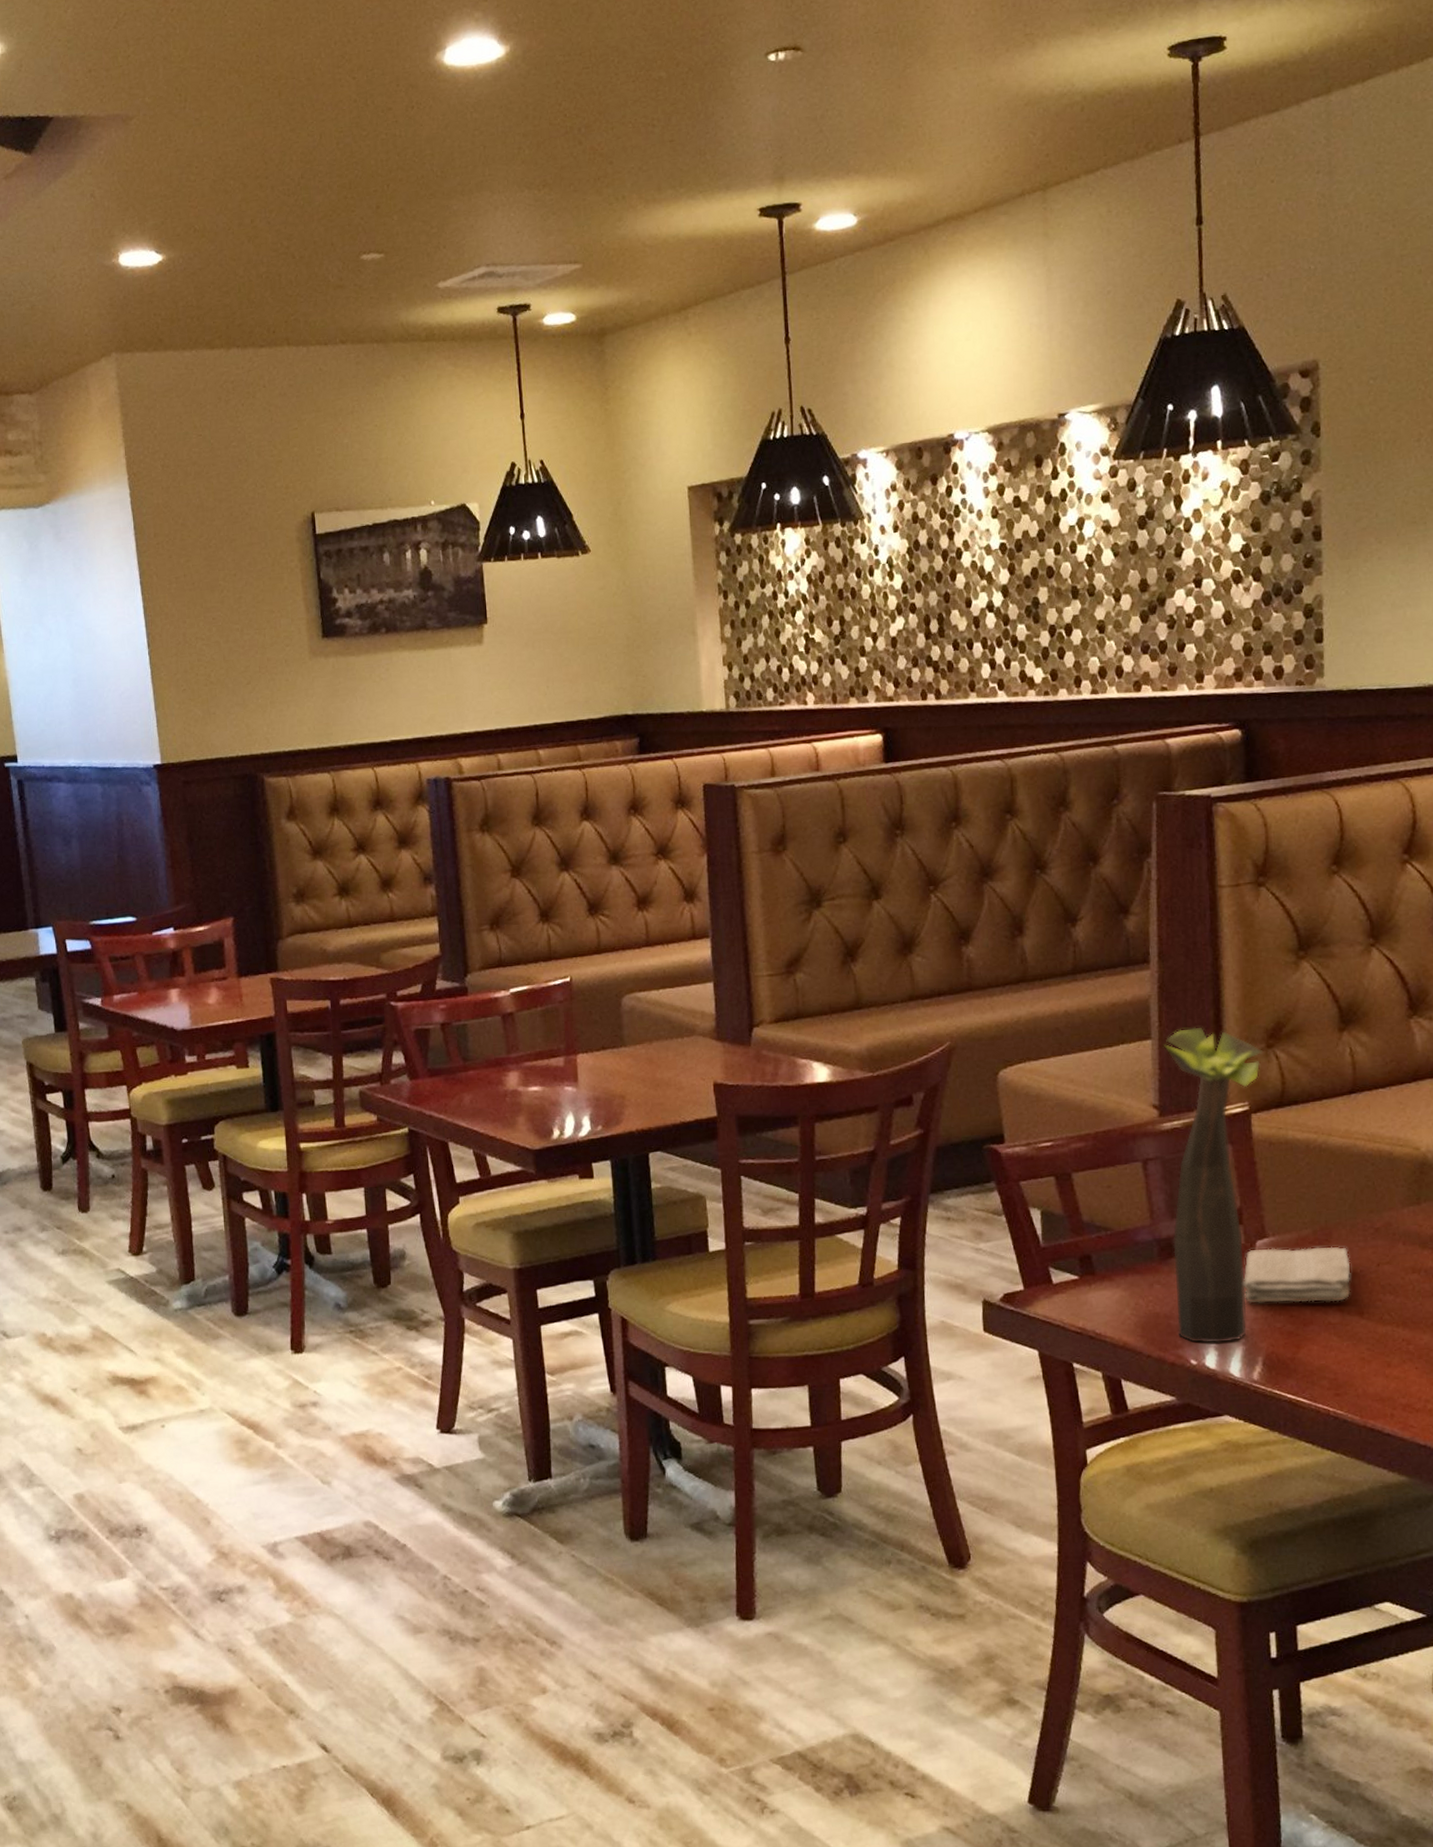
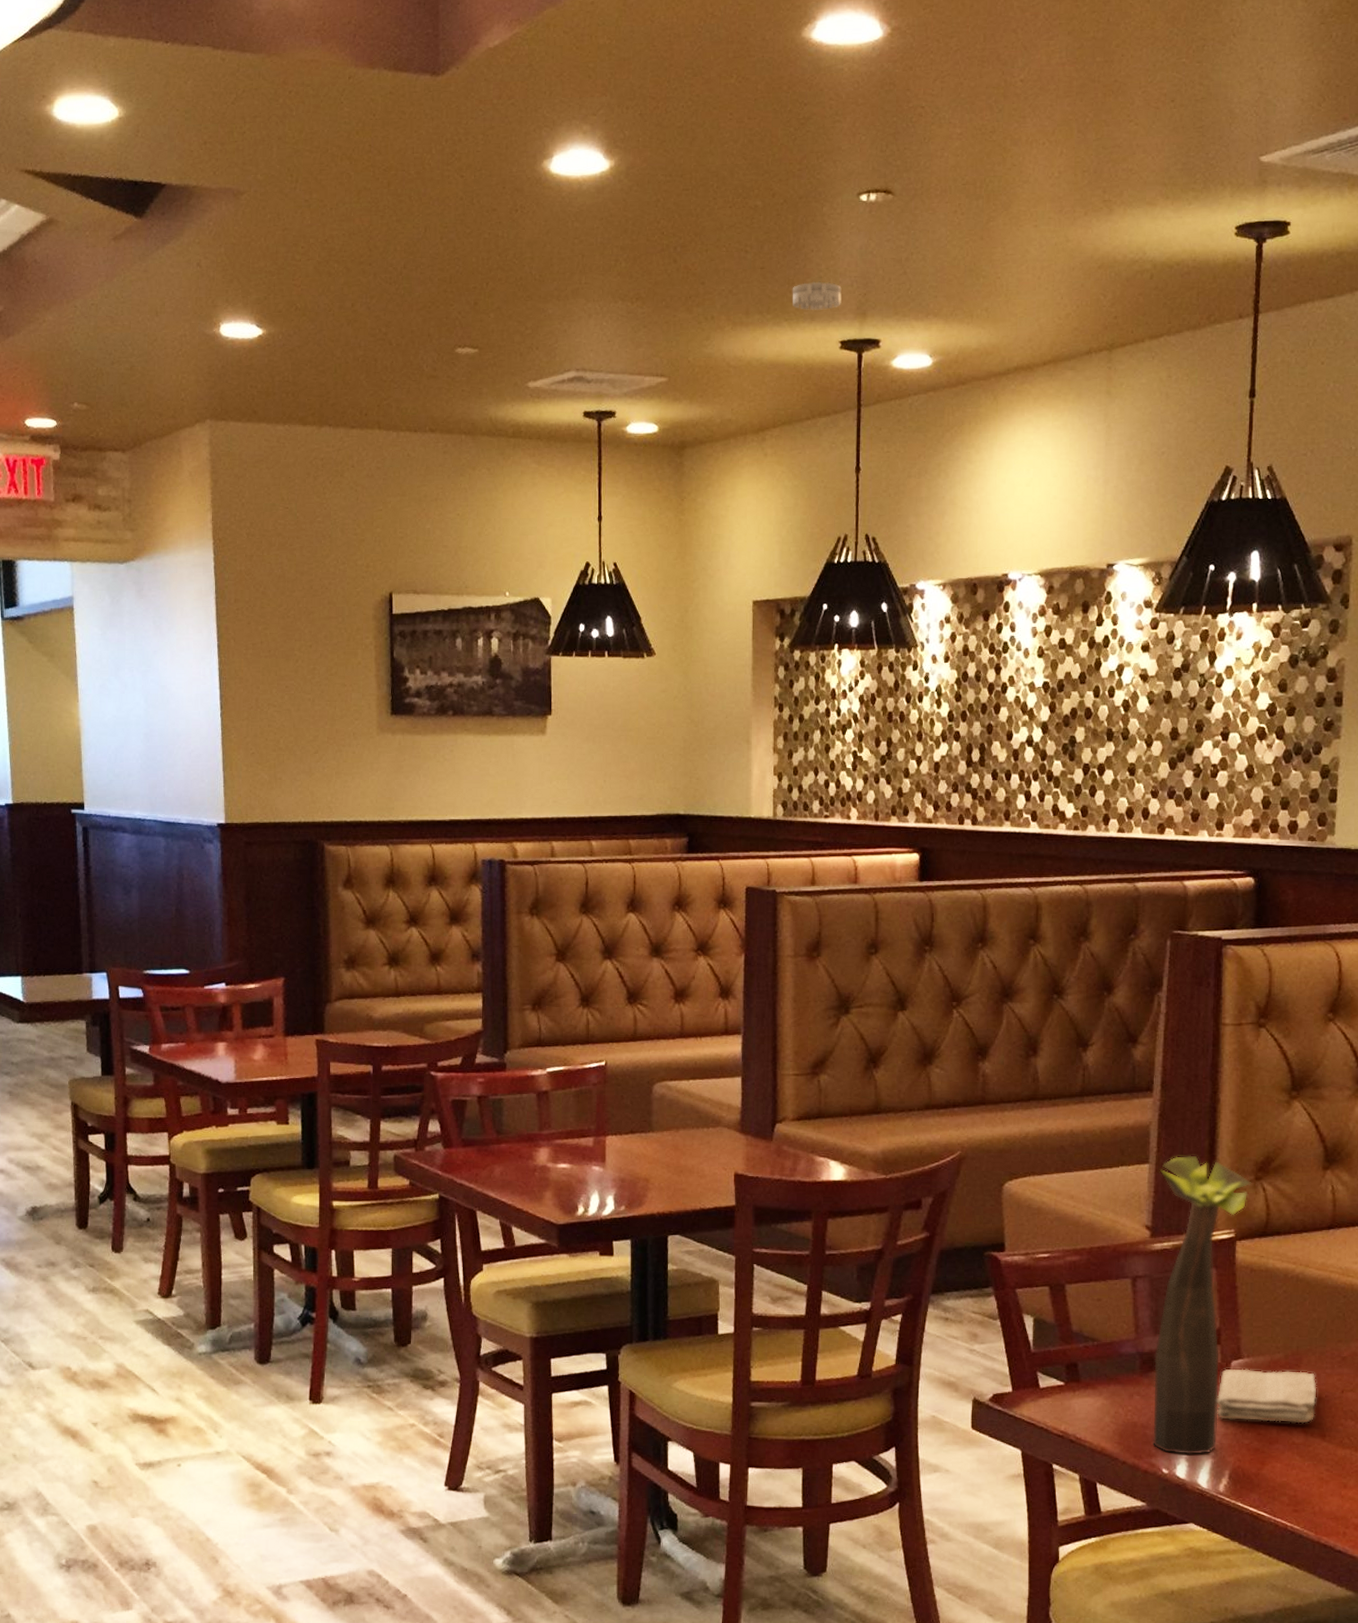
smoke detector: none [704,148,757,180] -> present [792,281,842,311]

